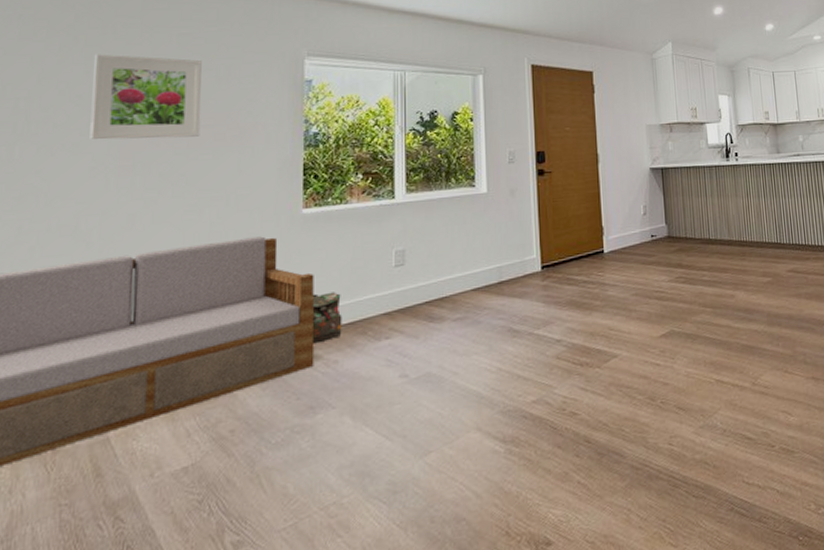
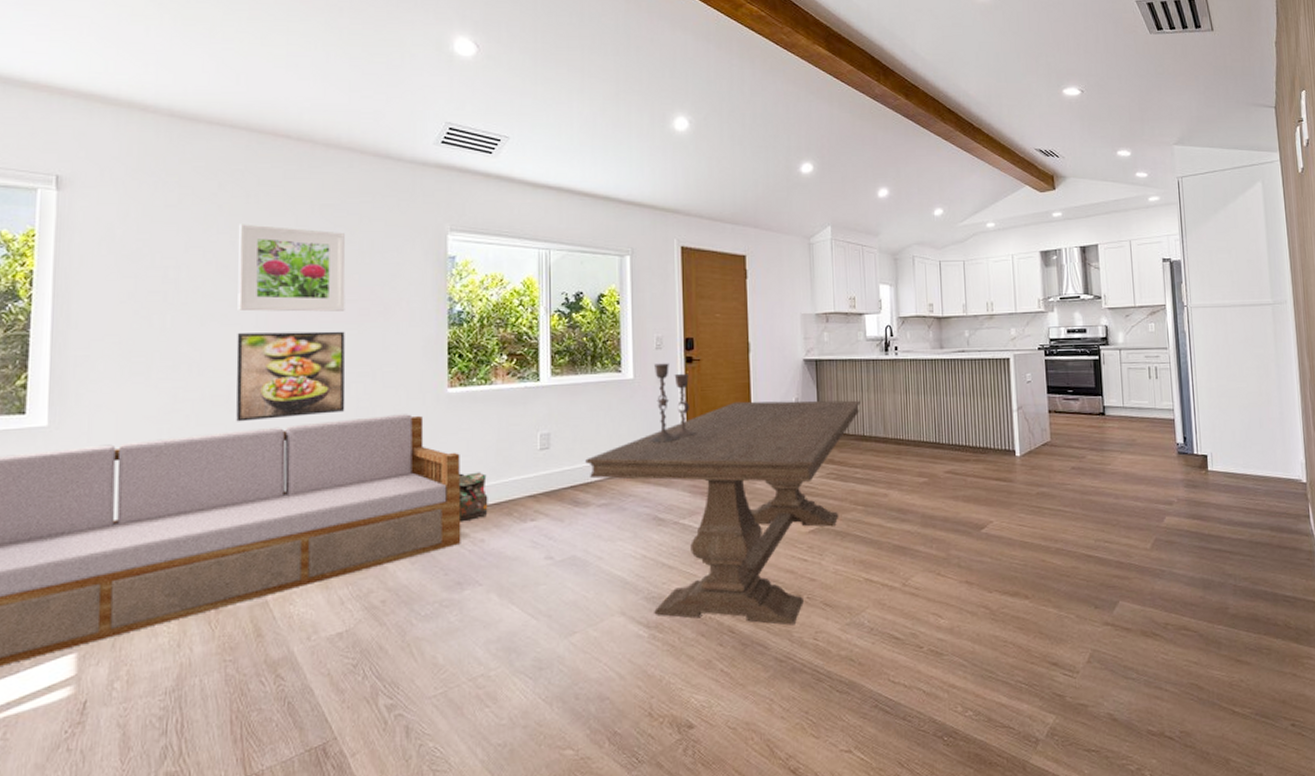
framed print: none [83,156,199,252] -> present [236,331,346,422]
dining table: none [440,205,705,432] -> present [585,400,861,625]
candlestick: none [502,176,548,255] -> present [648,363,696,443]

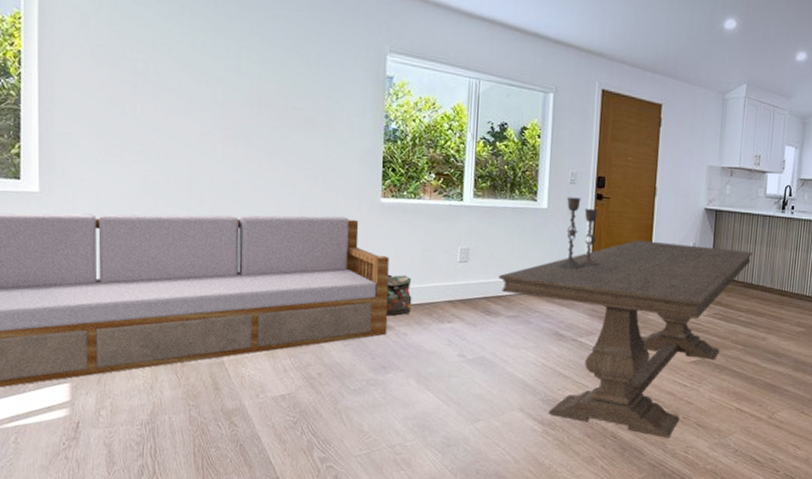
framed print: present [236,331,346,422] -> none [197,128,292,209]
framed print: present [238,224,346,312] -> none [198,26,294,118]

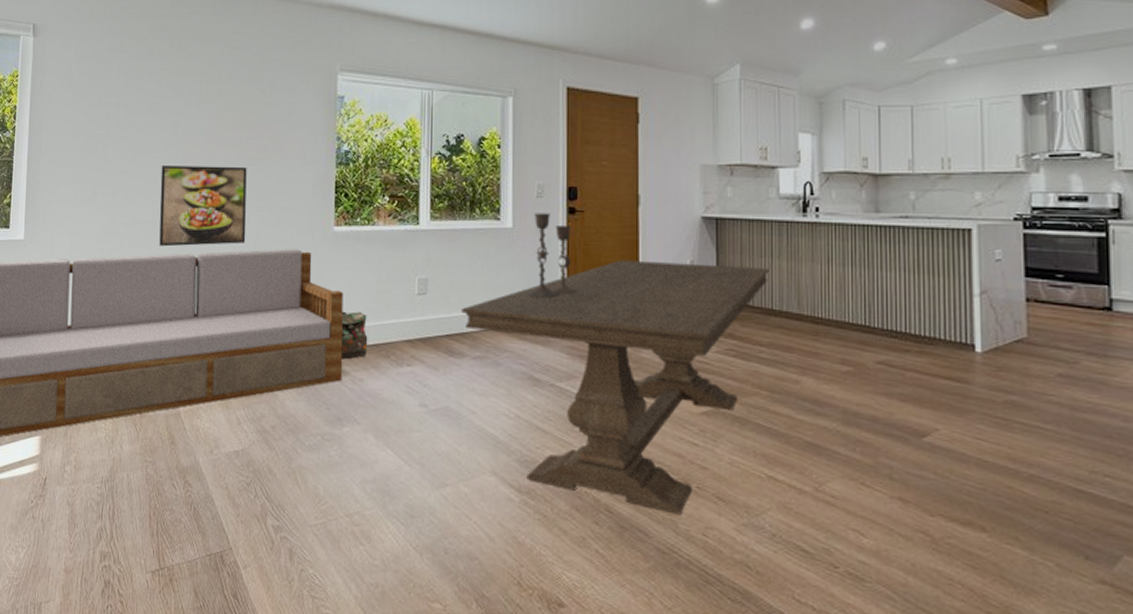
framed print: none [197,128,292,209] -> present [159,166,247,247]

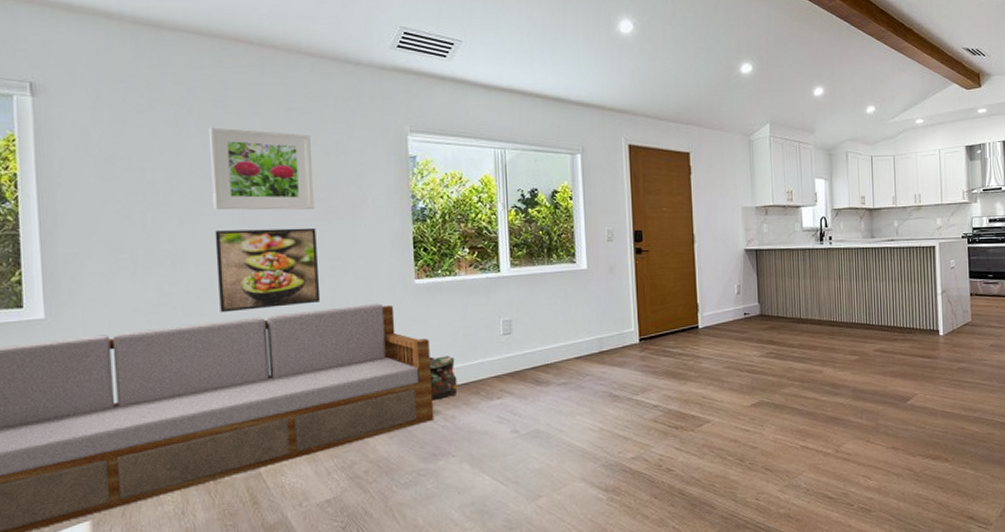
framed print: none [162,65,249,148] -> present [208,127,315,210]
dining table: present [461,259,769,515] -> none [545,286,797,488]
candlestick: present [526,213,576,298] -> none [602,254,646,328]

